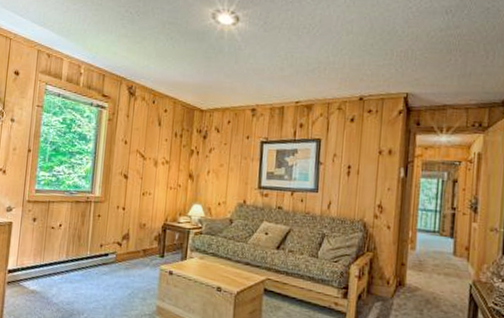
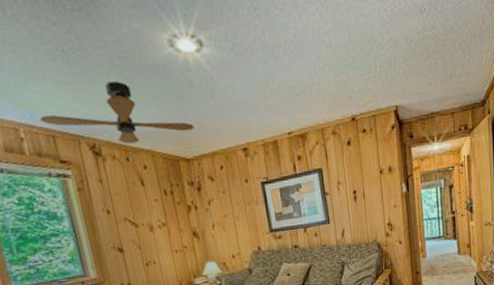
ceiling fan: none [99,40,215,90] -> present [40,81,195,144]

